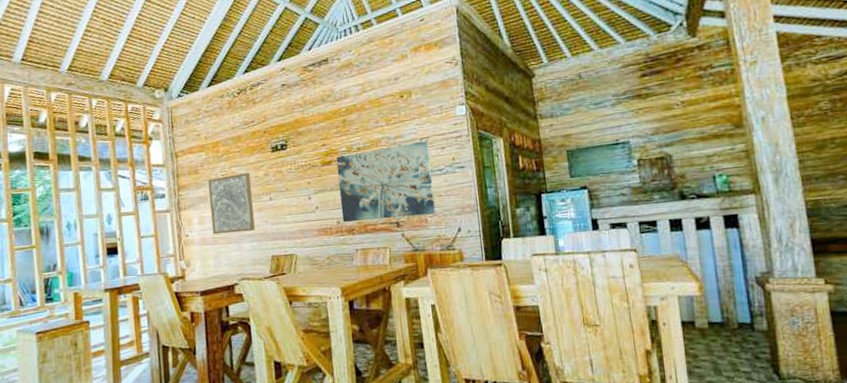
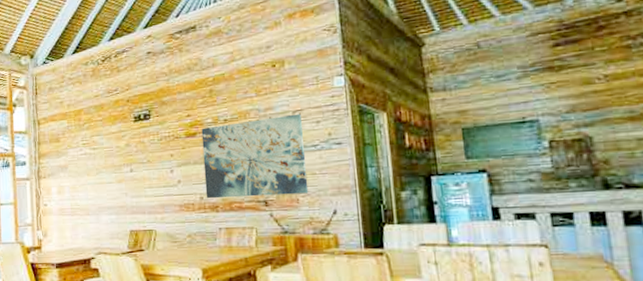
wall art: present [208,173,255,235] -> none [69,143,114,205]

